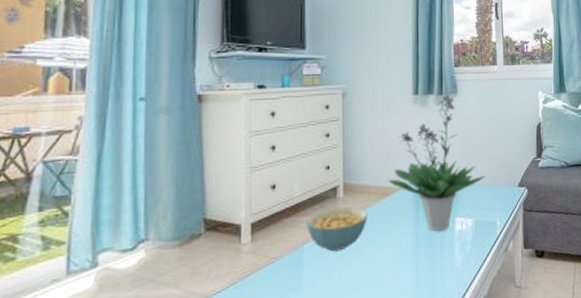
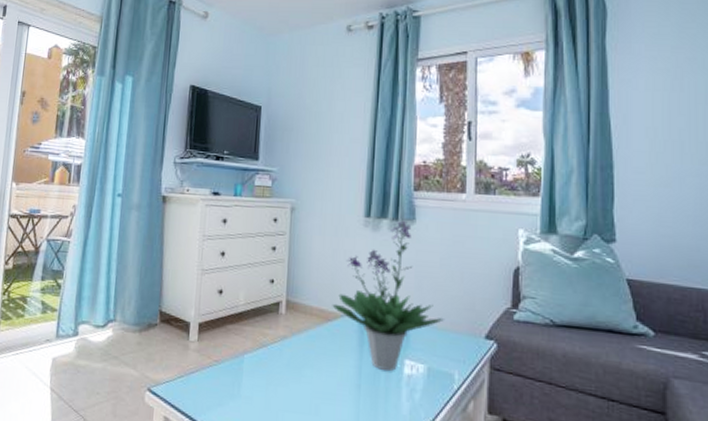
cereal bowl: present [306,206,367,252] -> none [247,323,308,369]

